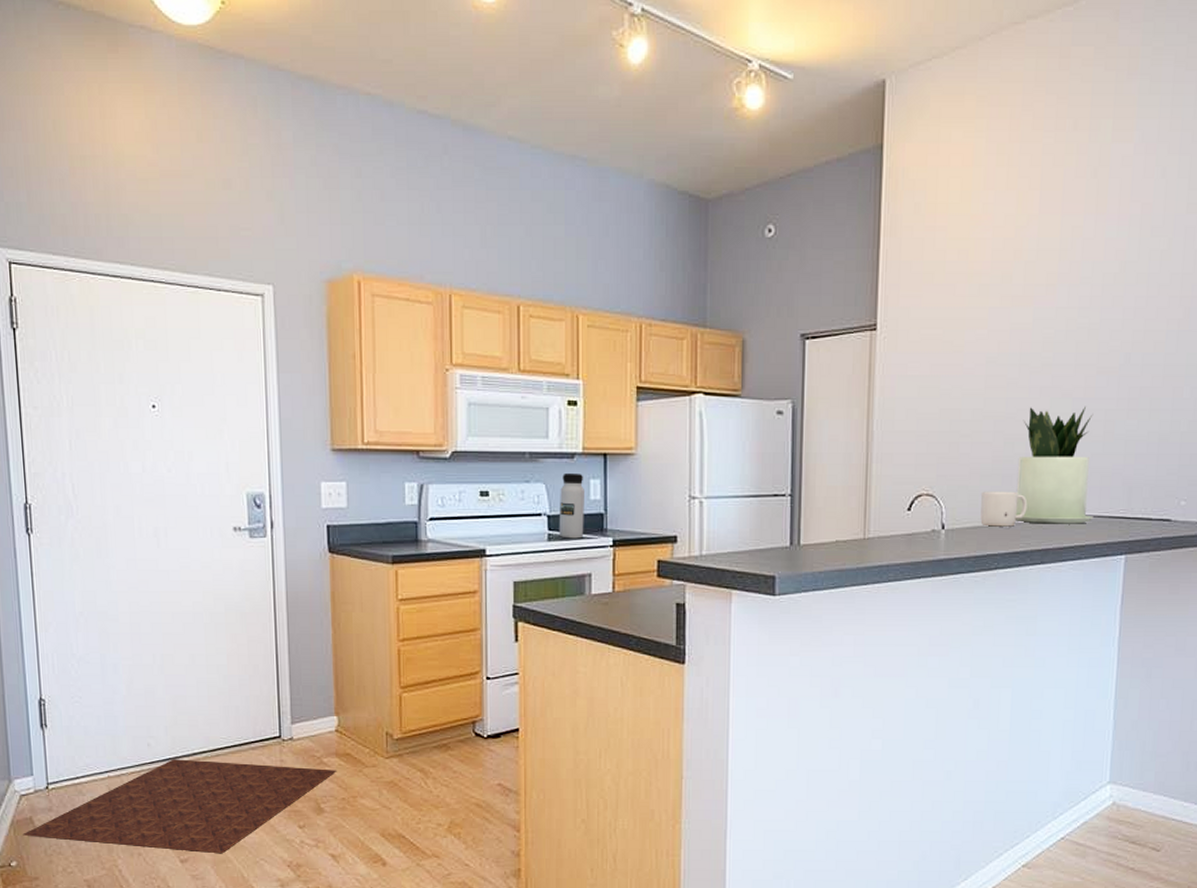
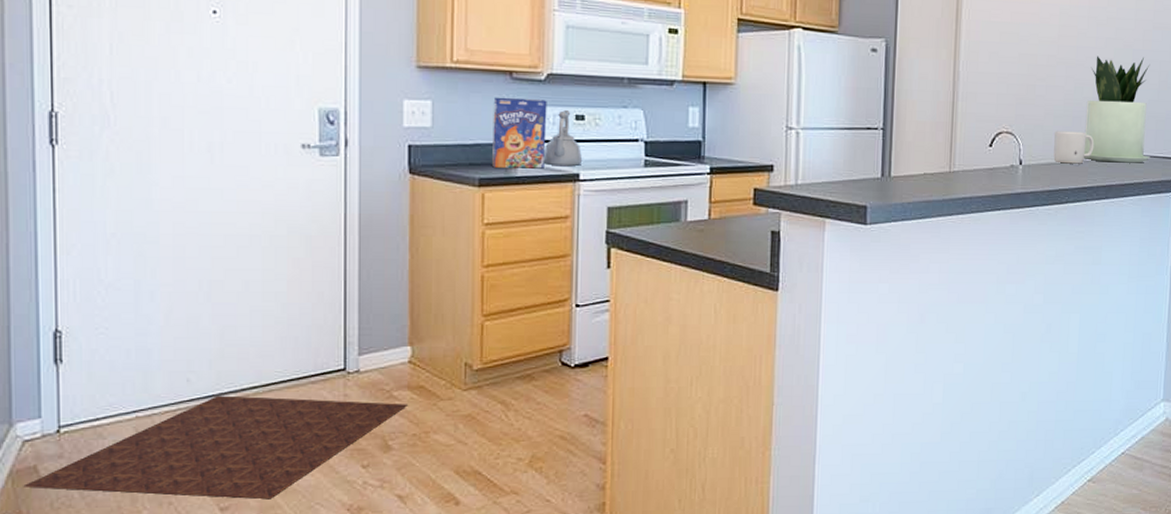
cereal box: none [402,476,453,545] -> present [491,97,547,169]
kettle: none [451,487,489,543] -> present [543,110,583,167]
water bottle: present [559,472,584,539] -> none [655,99,683,166]

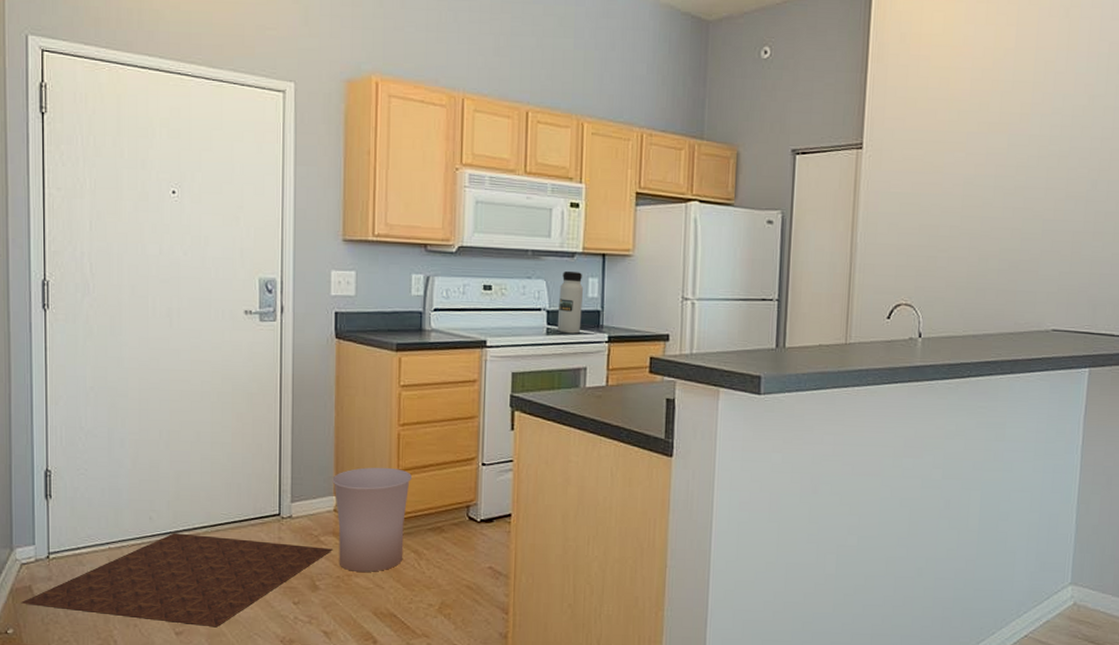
waste bin: none [407,312,497,428] -> present [332,467,412,572]
cereal box: present [491,97,547,169] -> none [407,268,458,335]
kettle: present [543,110,583,167] -> none [454,281,490,334]
water bottle: none [655,99,683,166] -> present [557,270,583,334]
mug: present [1053,131,1094,164] -> none [955,303,999,338]
planter: present [1083,56,1150,163] -> none [987,226,1062,338]

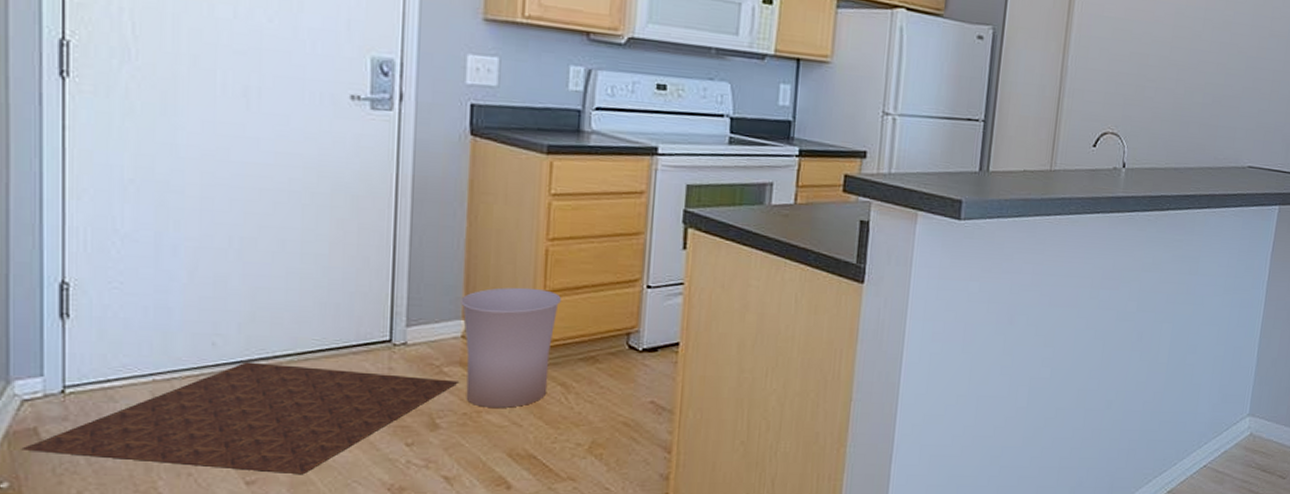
water bottle: present [557,270,583,334] -> none [741,74,774,145]

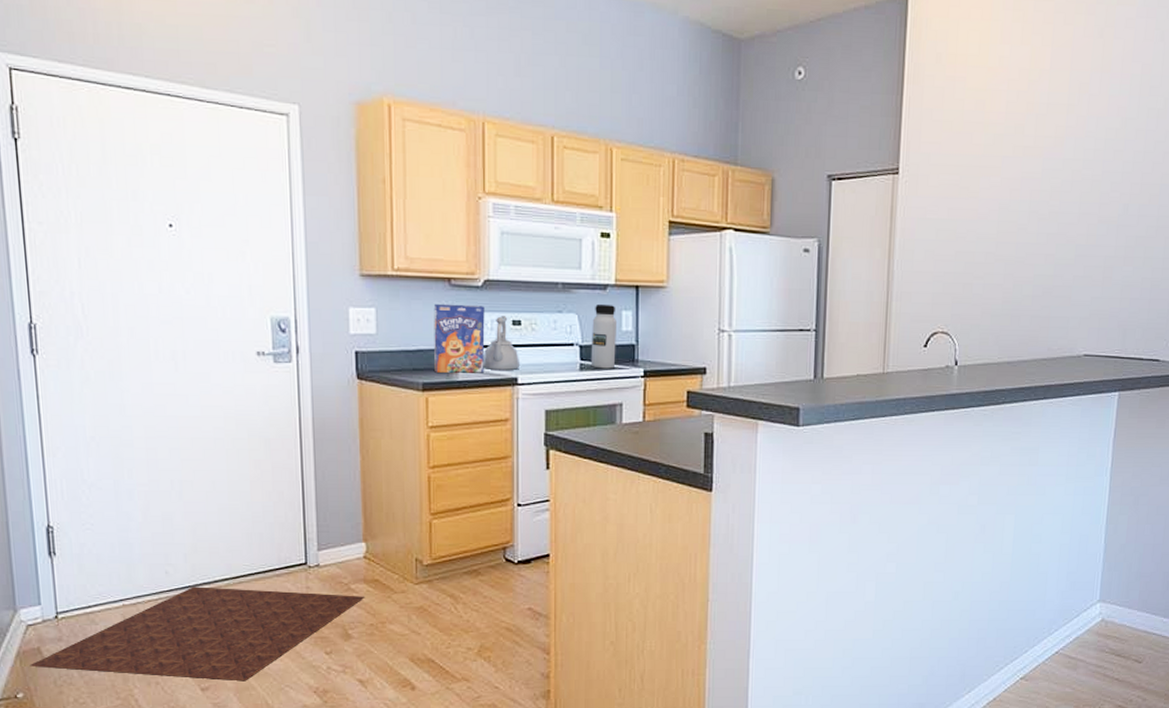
waste bin: present [461,287,561,408] -> none [361,511,444,618]
cereal box: none [561,58,626,139] -> present [433,303,485,373]
kettle: none [619,78,663,139] -> present [482,316,521,371]
water bottle: none [741,74,774,145] -> present [591,303,616,369]

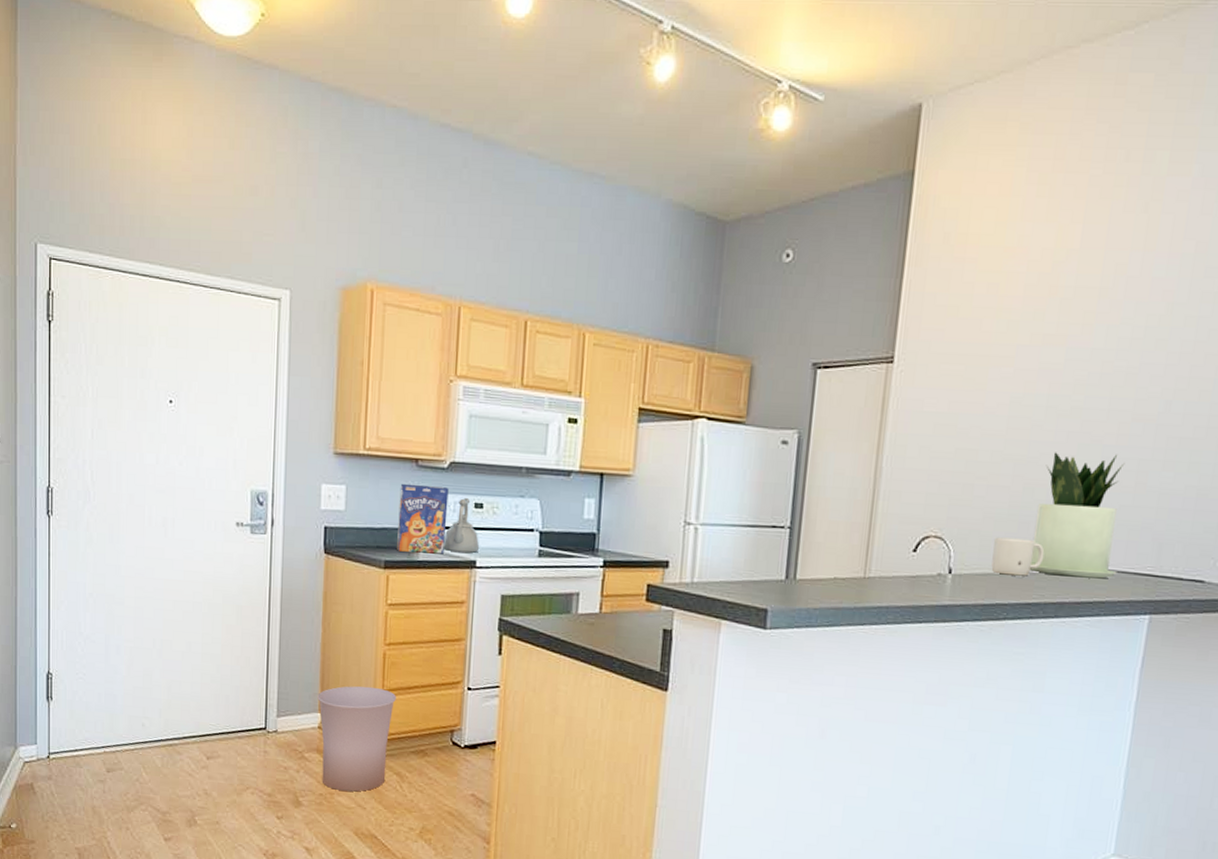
doormat: present [30,586,364,682] -> none [23,740,316,836]
waste bin: none [361,511,444,618] -> present [317,686,396,792]
water bottle: present [591,303,616,369] -> none [549,490,579,557]
mug: none [990,330,1033,364] -> present [991,537,1045,576]
planter: none [1021,252,1094,363] -> present [1029,452,1125,579]

